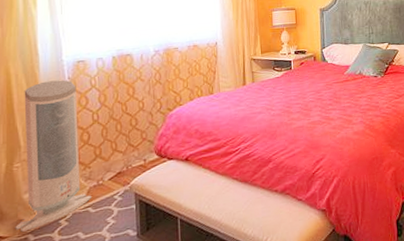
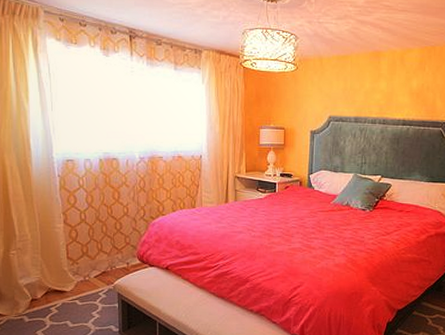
air purifier: present [15,80,91,232] -> none [12,176,79,313]

